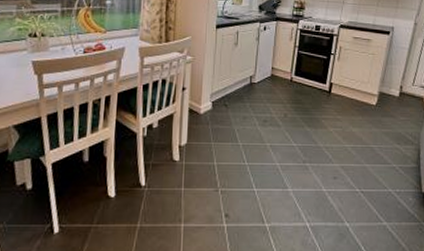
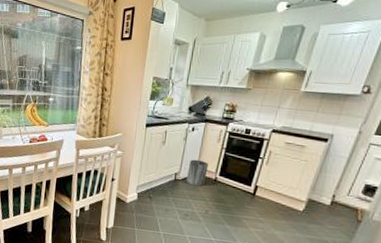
trash can: none [263,60,283,89] -> present [187,159,208,187]

